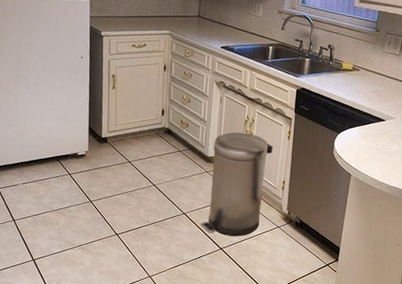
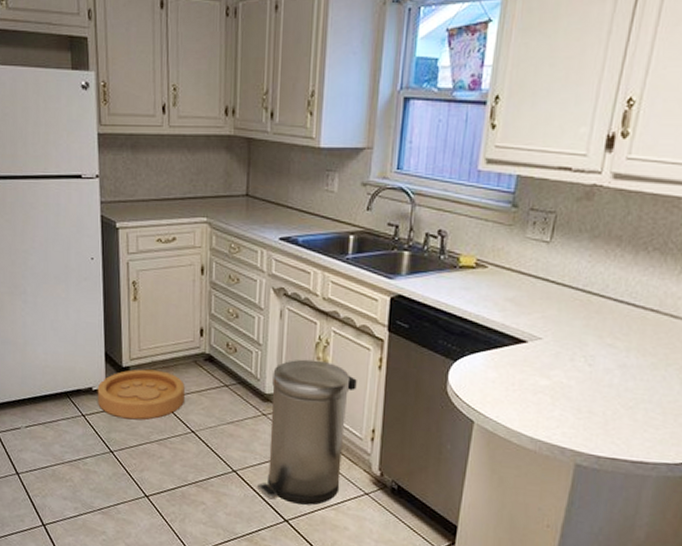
pet bowl: none [81,139,149,177] -> present [97,369,185,420]

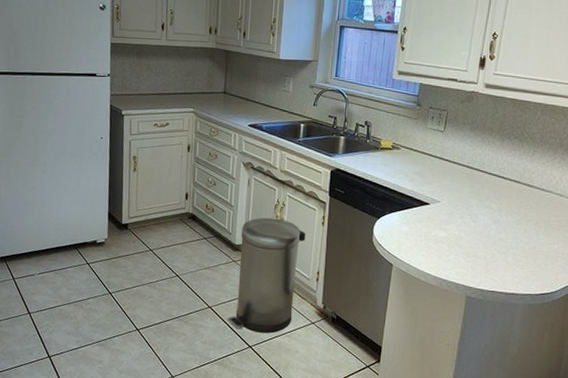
pet bowl: present [97,369,185,420] -> none [100,225,172,267]

